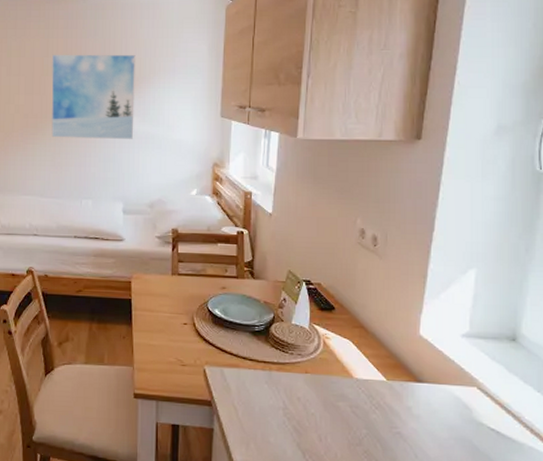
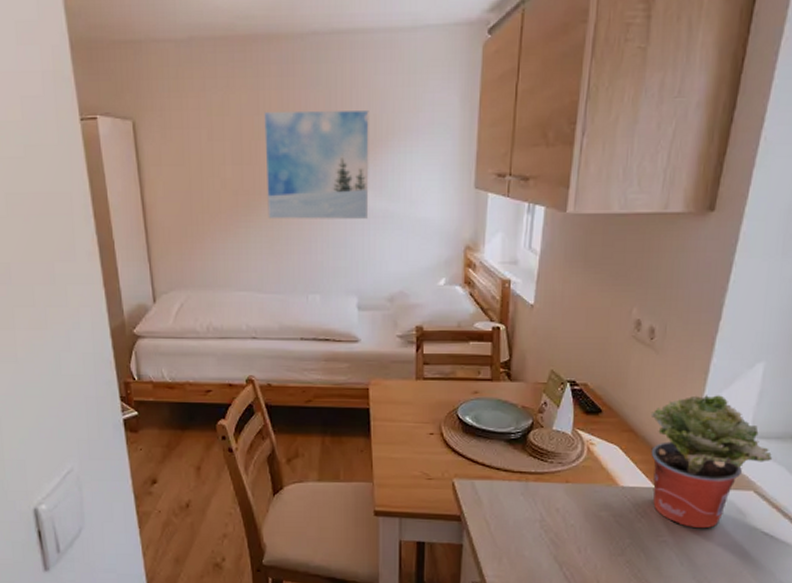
potted plant: none [378,296,492,422] -> present [650,395,773,529]

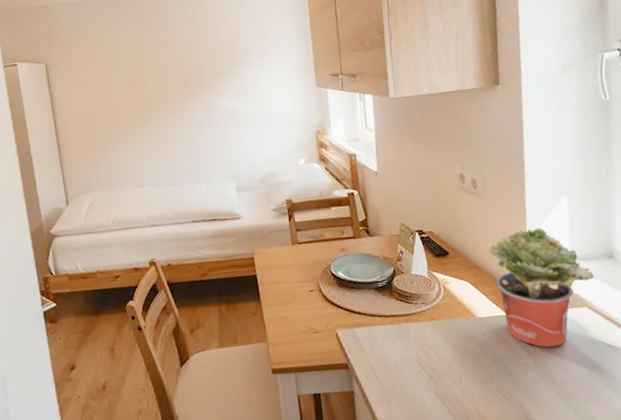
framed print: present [264,109,369,220] -> none [148,39,237,127]

